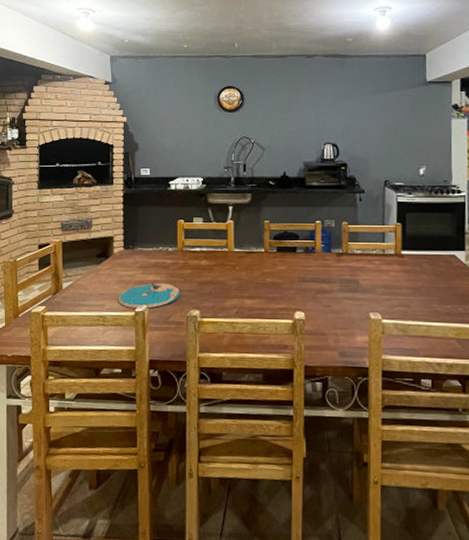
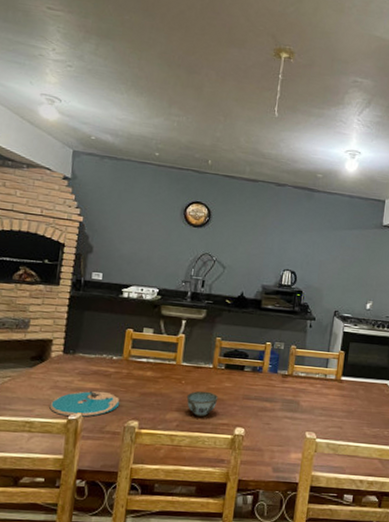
bowl: none [242,276,274,302] -> present [186,391,219,417]

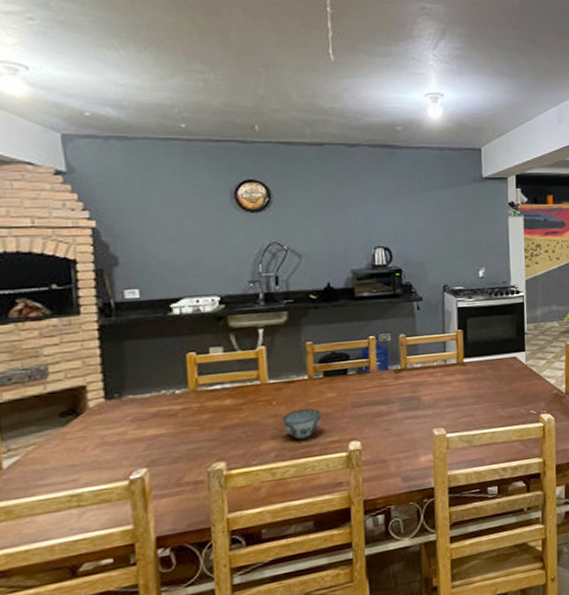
plate: present [49,390,120,417] -> none [100,435,197,477]

